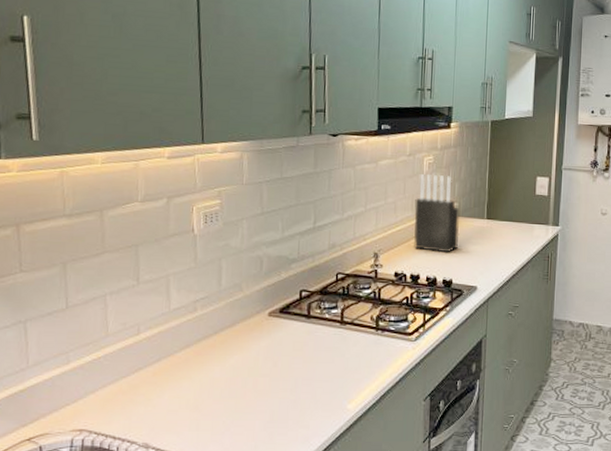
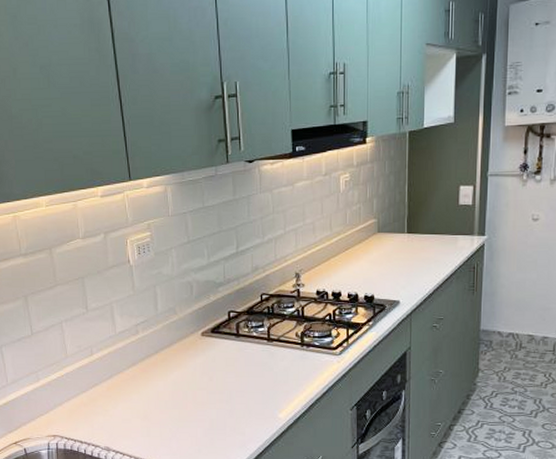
knife block: present [413,174,460,253] -> none [333,192,380,270]

